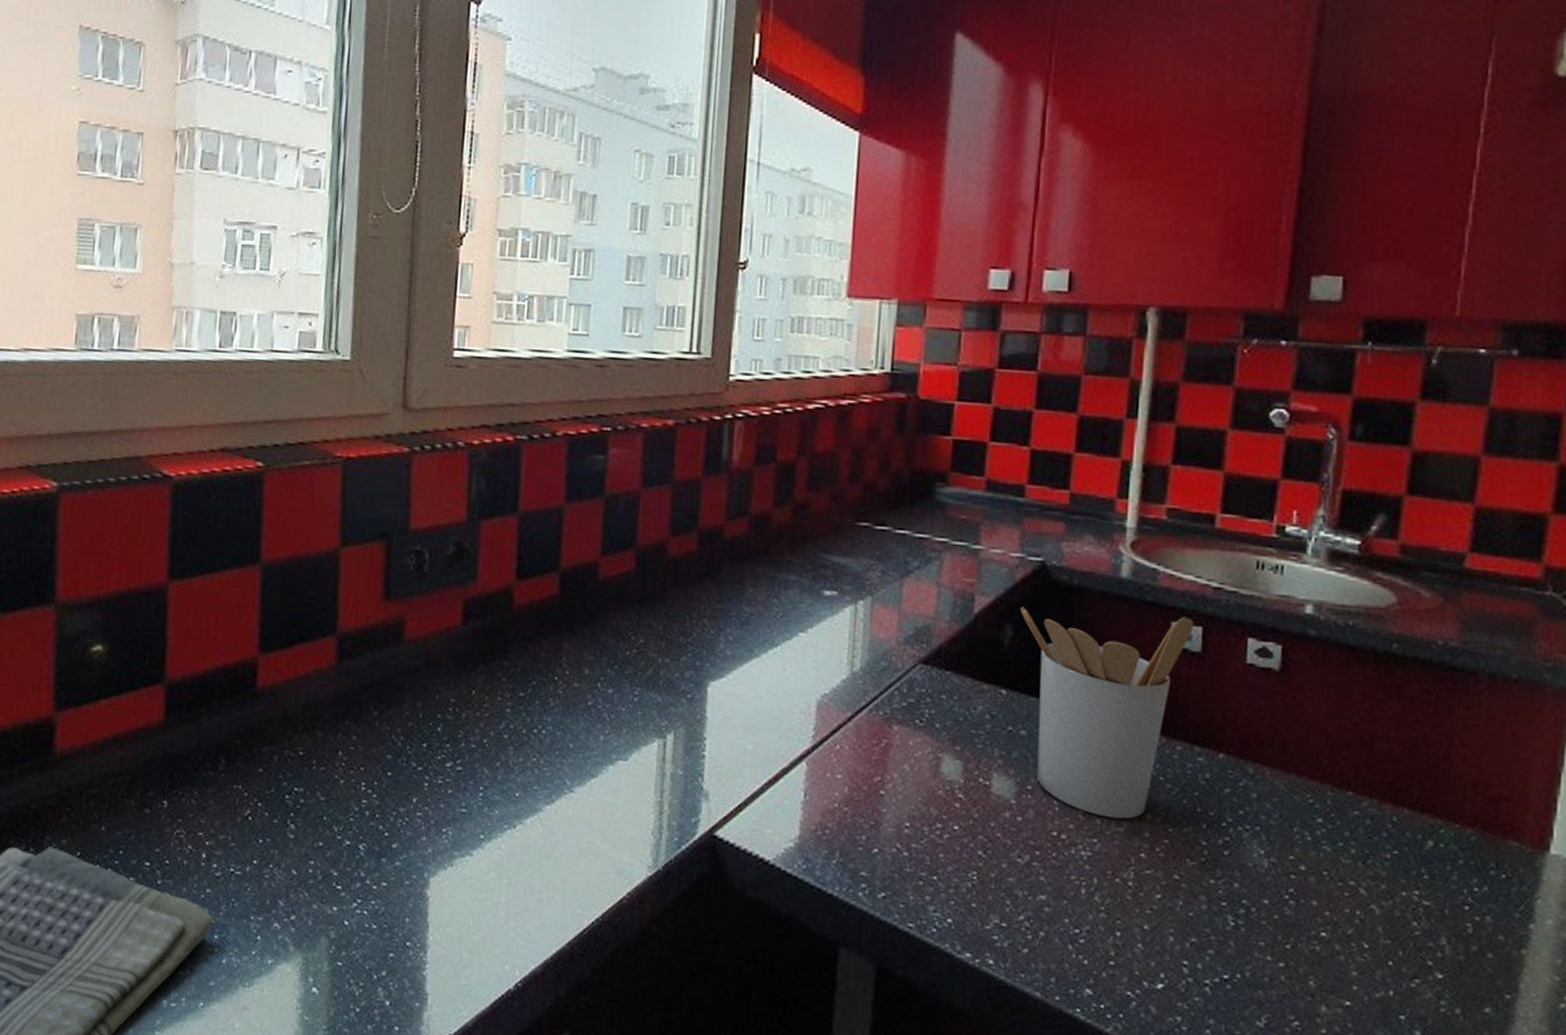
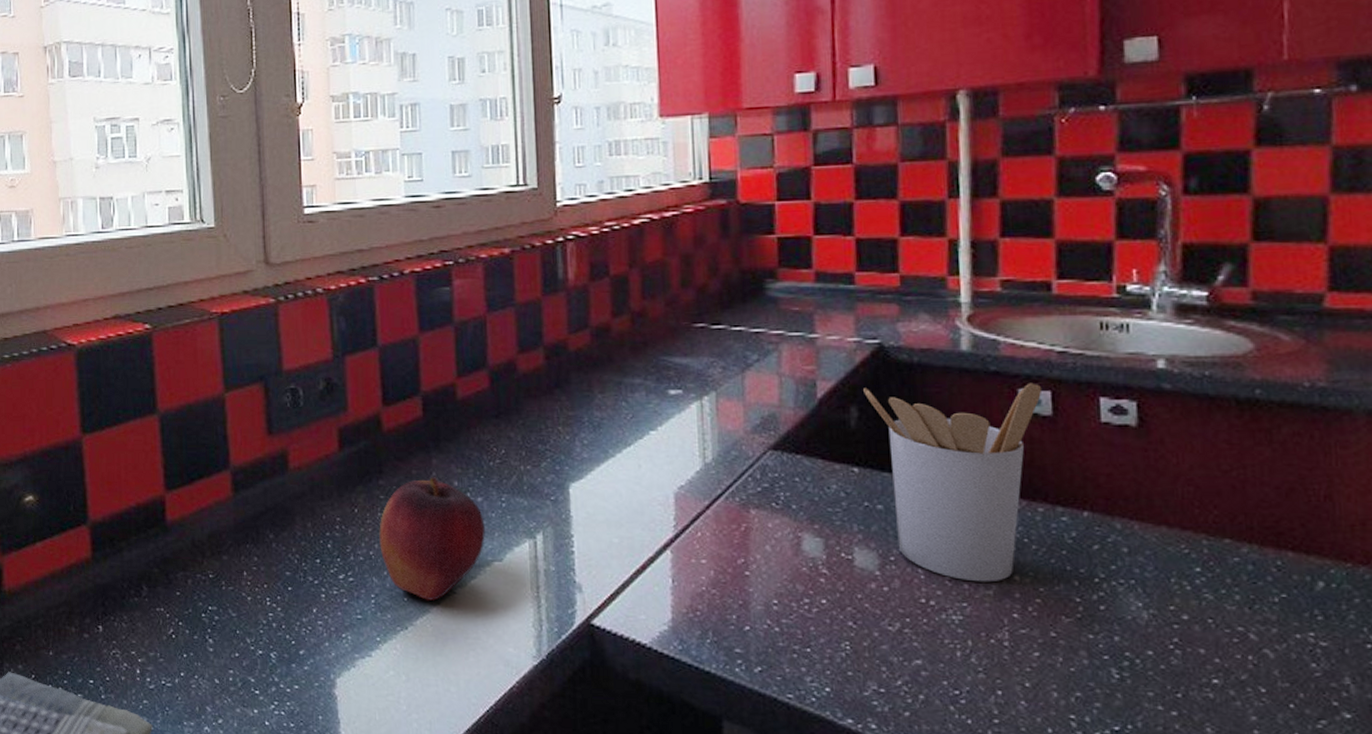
fruit: none [495,662,614,799] -> present [379,477,486,602]

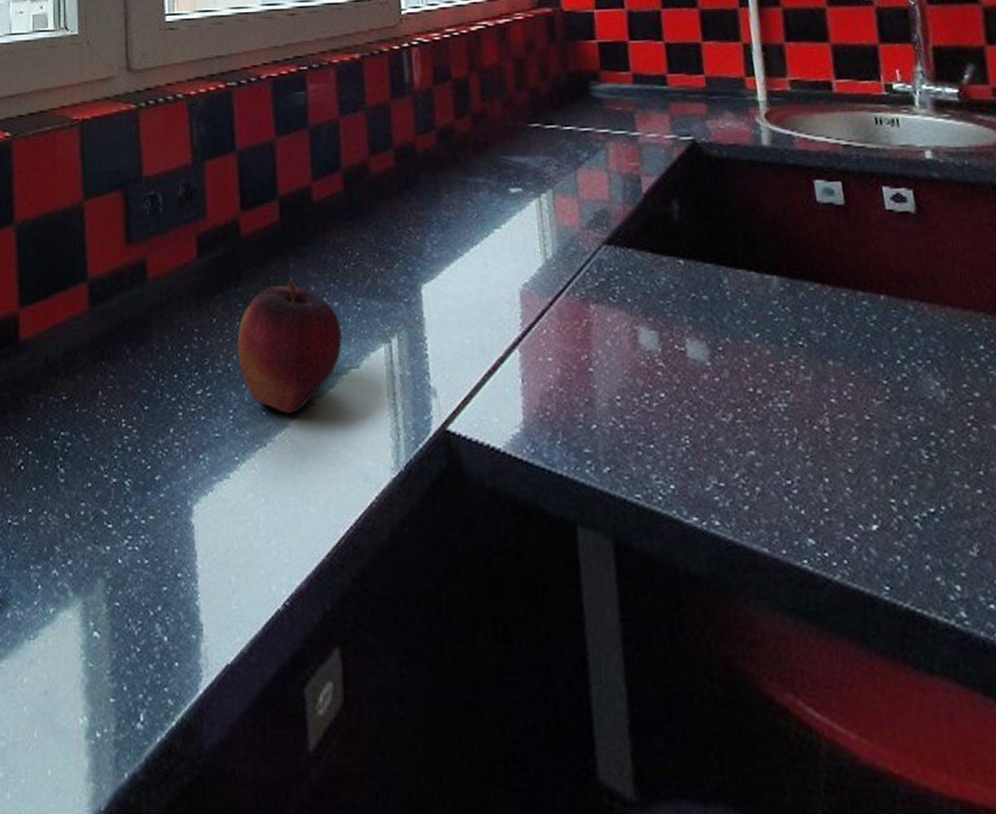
utensil holder: present [863,382,1042,582] -> none [682,174,834,369]

